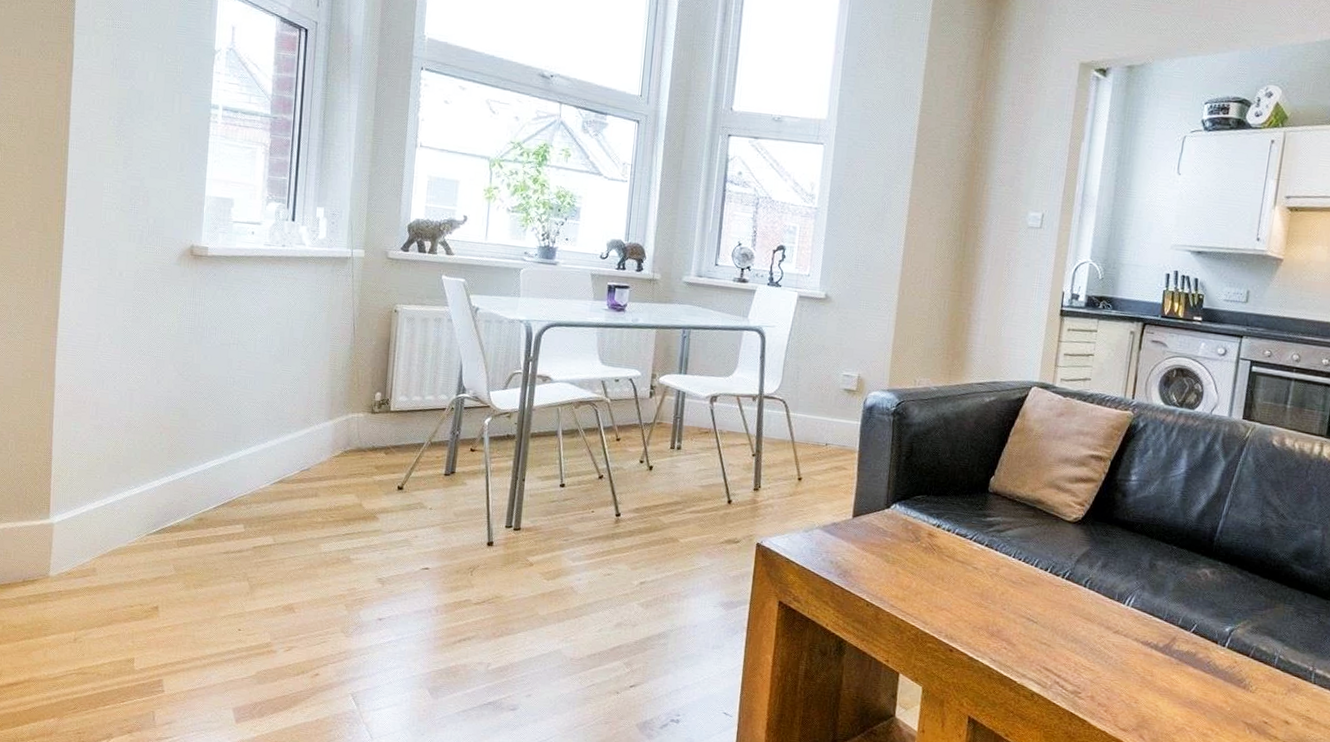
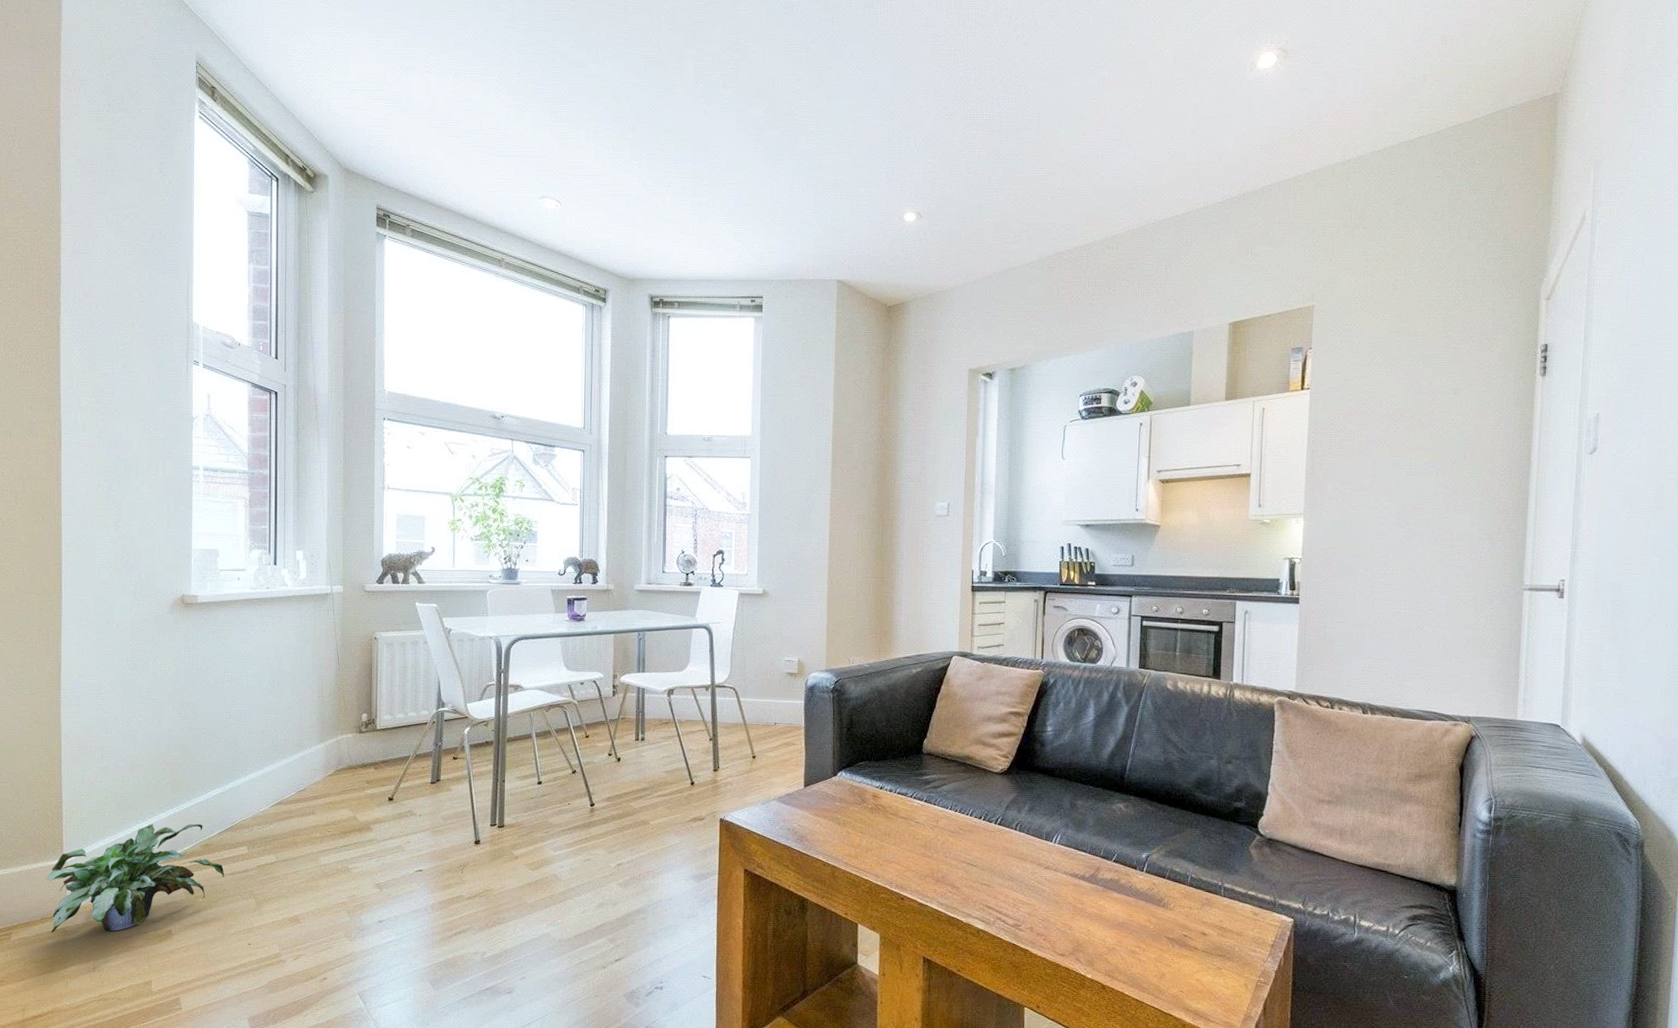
potted plant: none [29,491,218,602] -> present [45,823,225,933]

